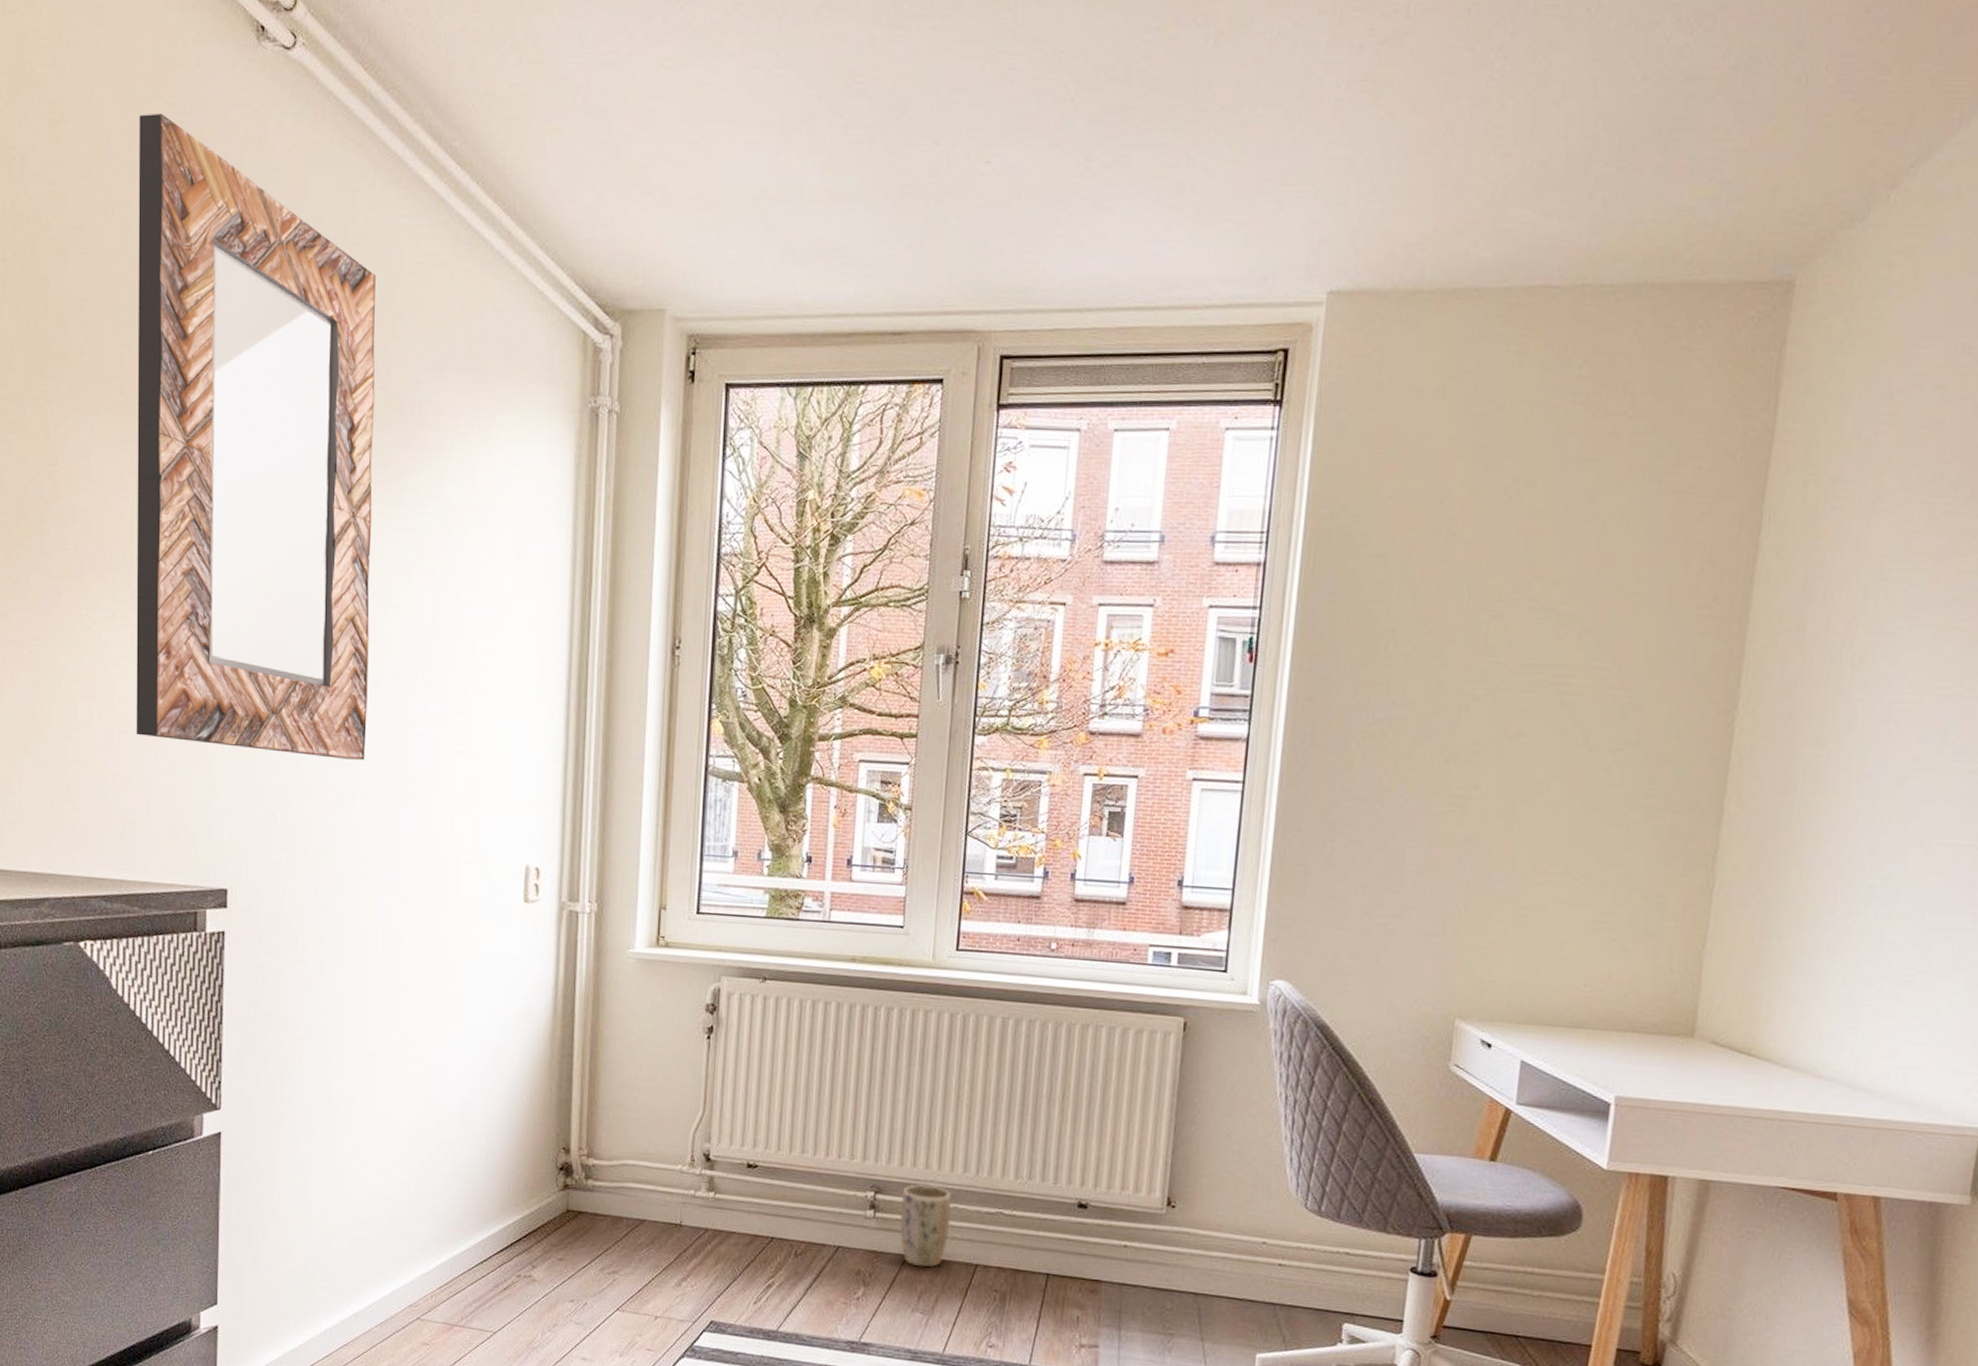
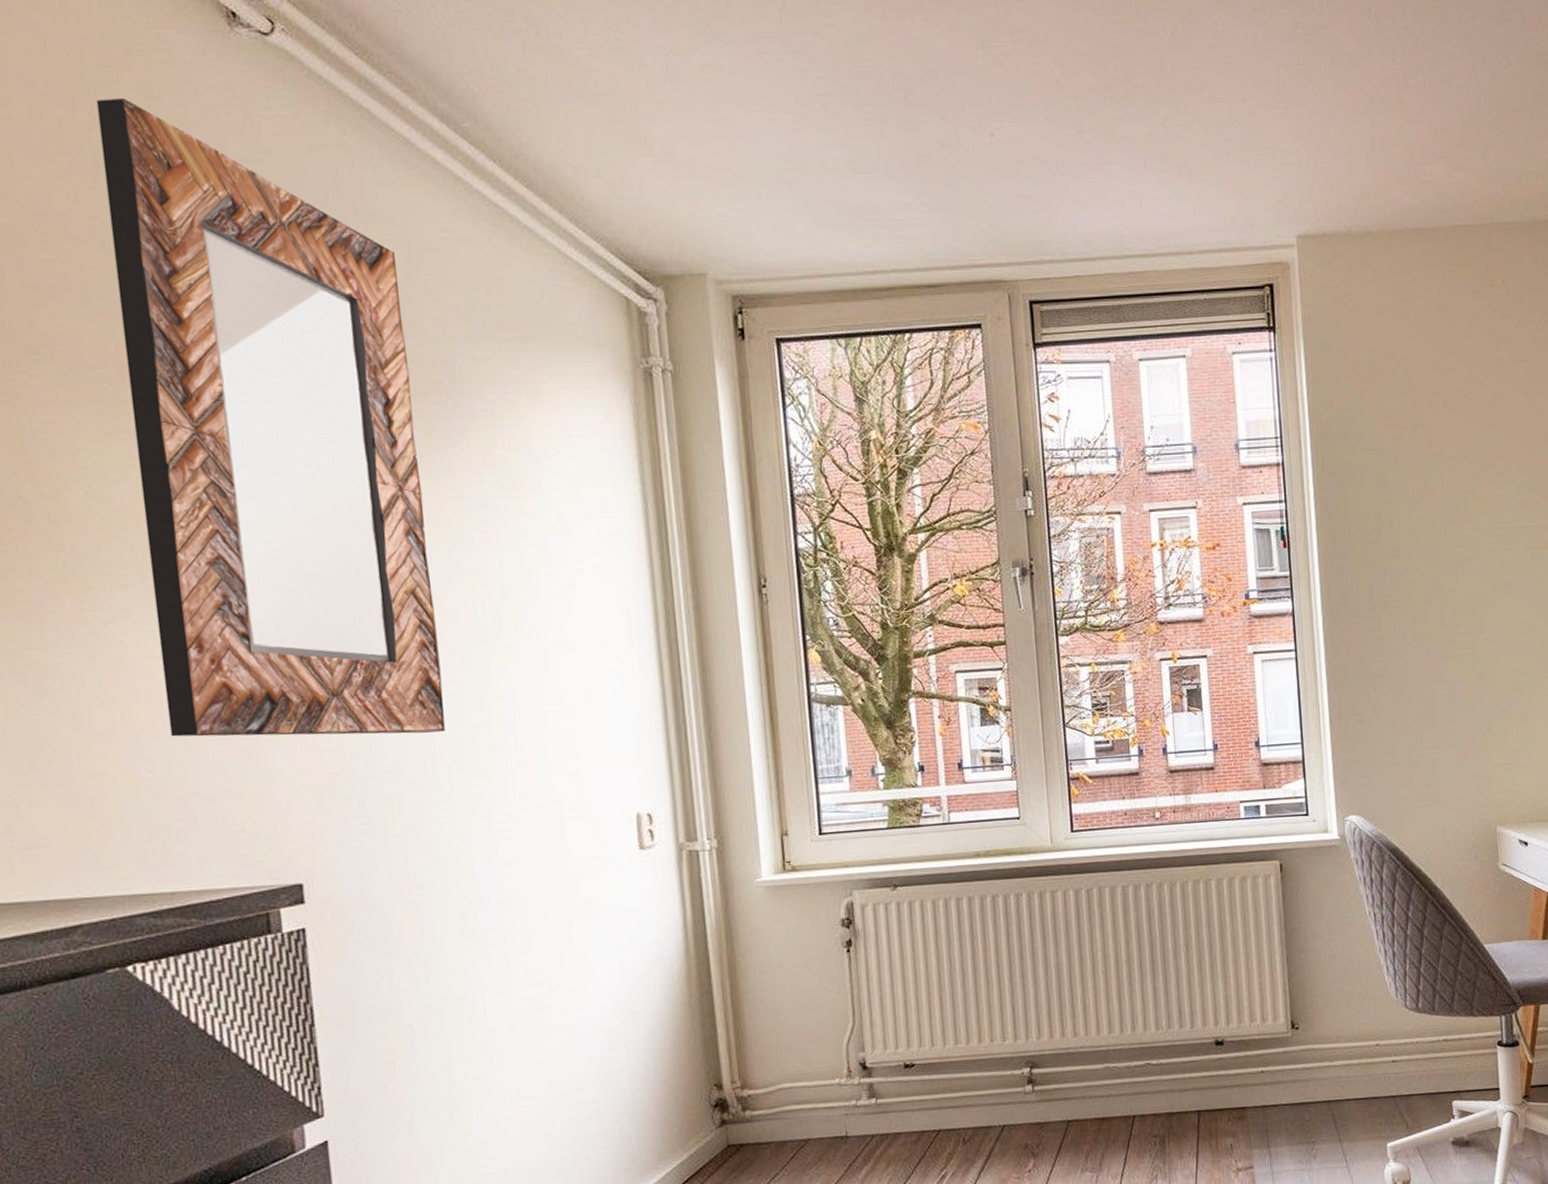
plant pot: present [900,1185,952,1267] -> none [1056,1050,1105,1129]

